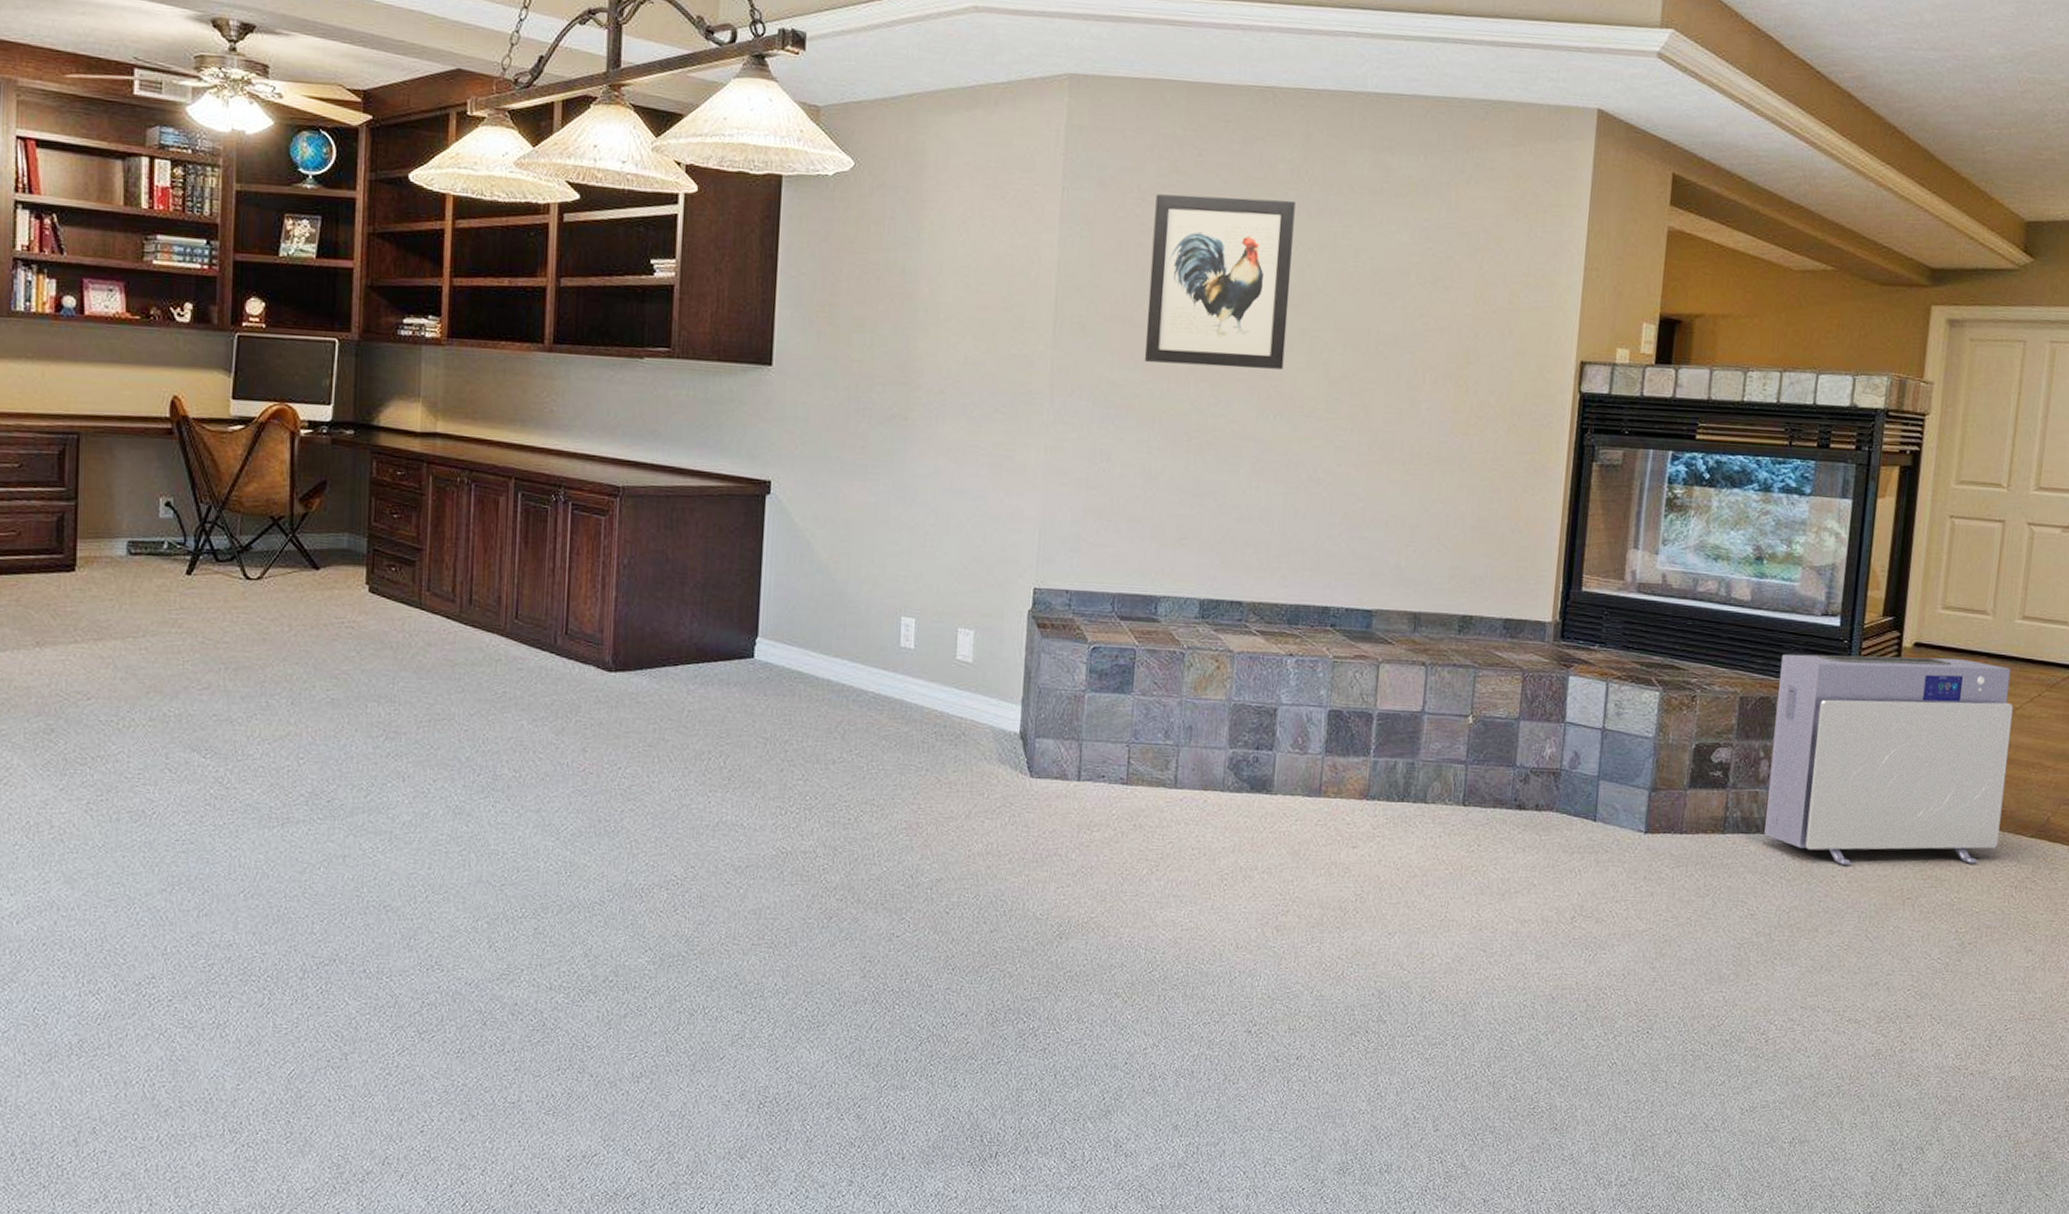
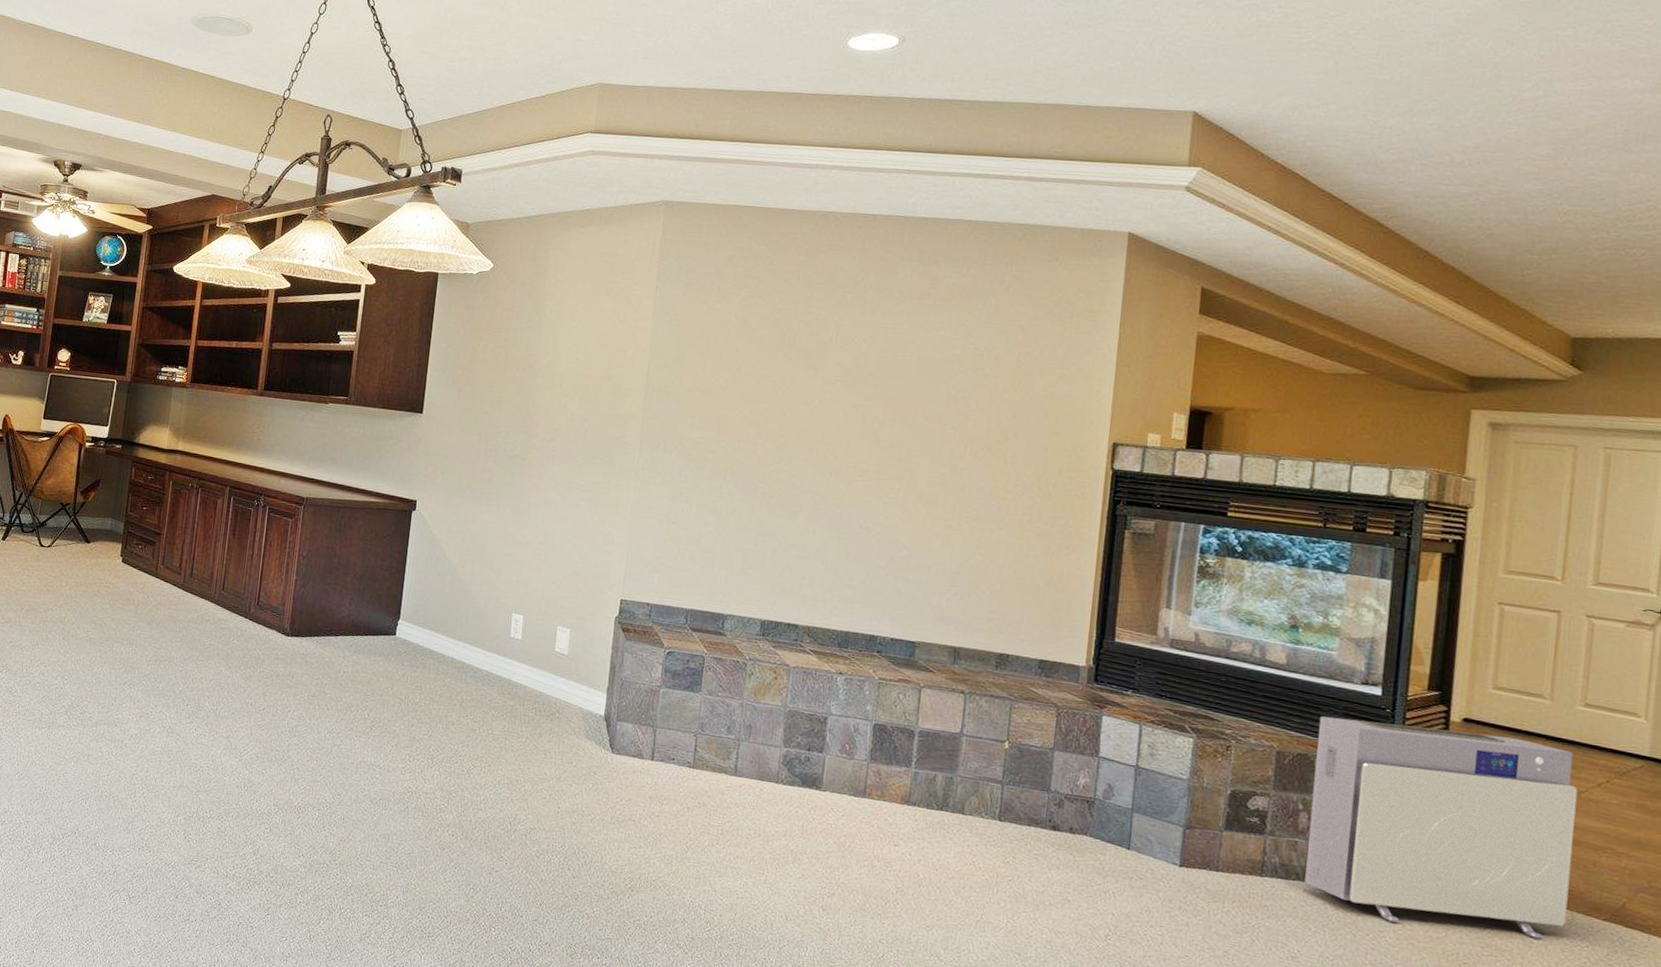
wall art: present [1144,194,1296,370] -> none [719,293,852,436]

